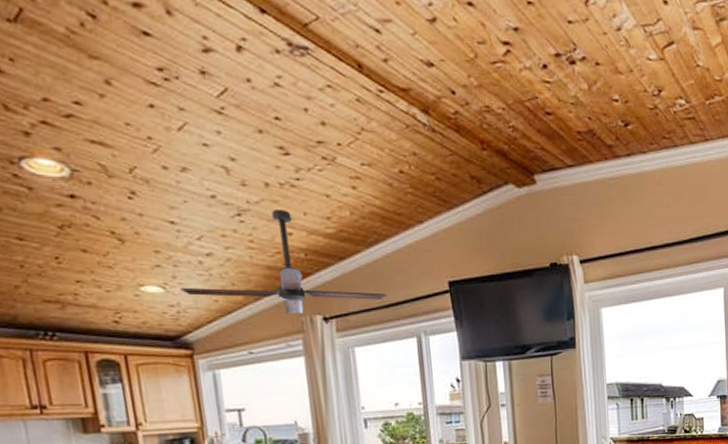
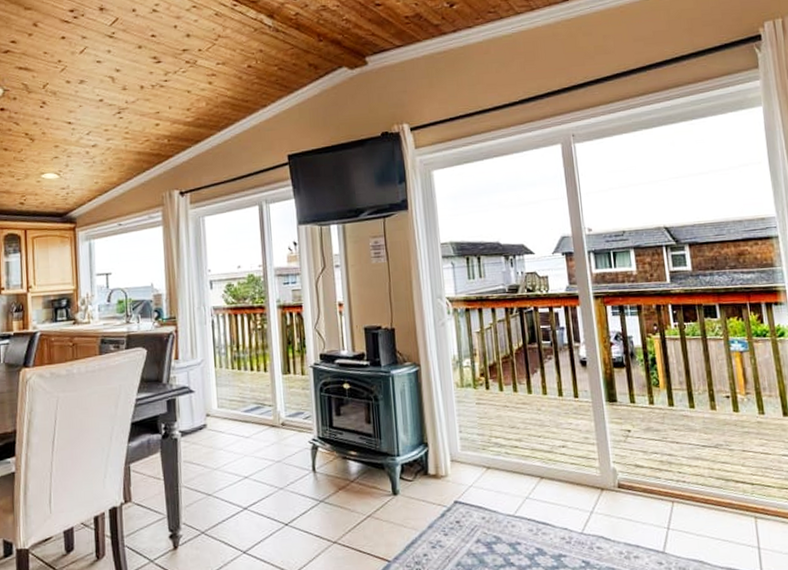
ceiling fan: present [180,208,388,315] -> none [70,105,234,191]

